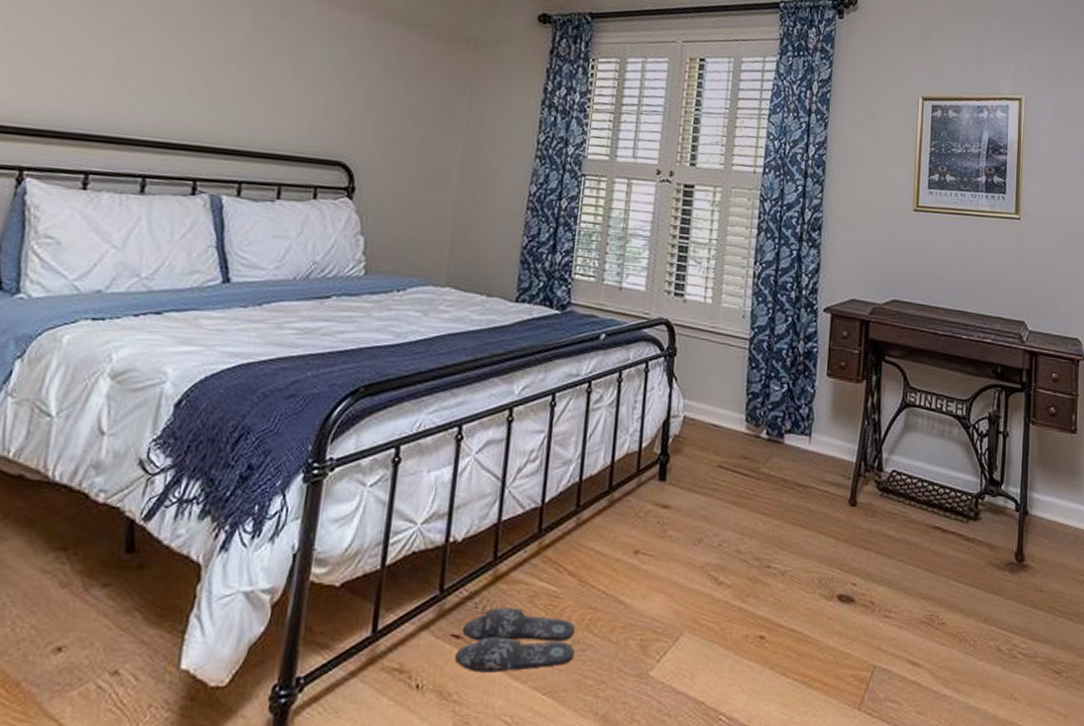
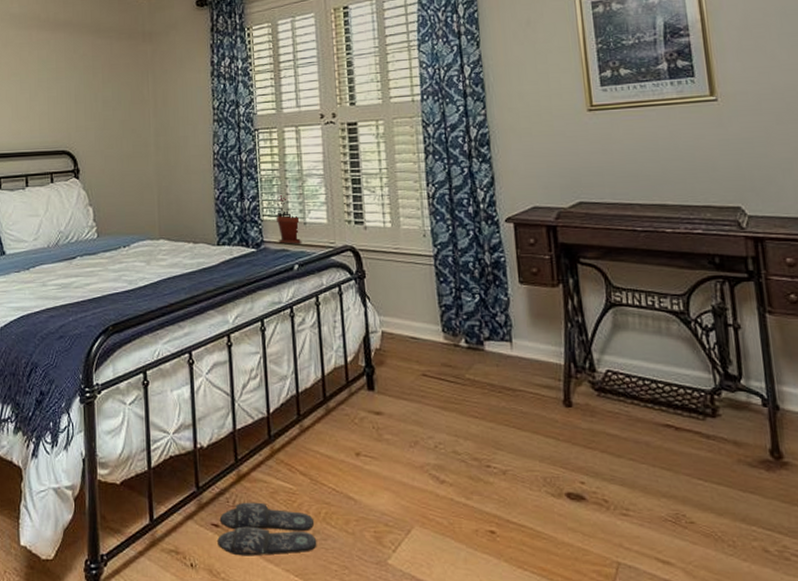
potted plant: none [586,253,614,311] -> present [272,195,302,245]

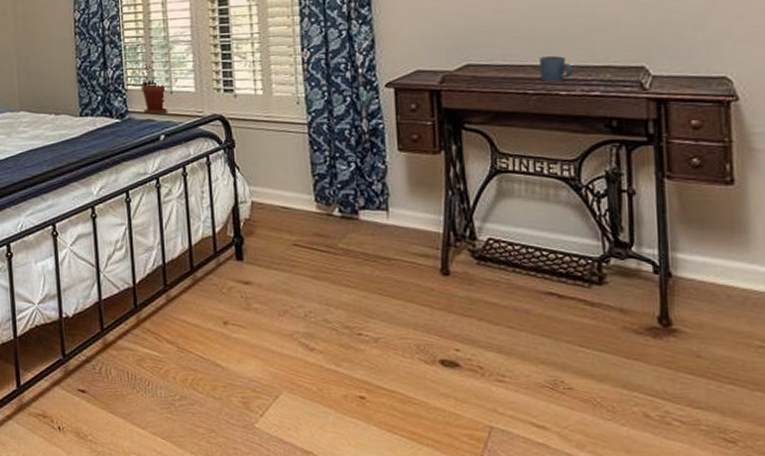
slippers: present [217,502,317,556] -> none [84,369,184,420]
mug: none [645,196,677,221] -> present [539,56,573,83]

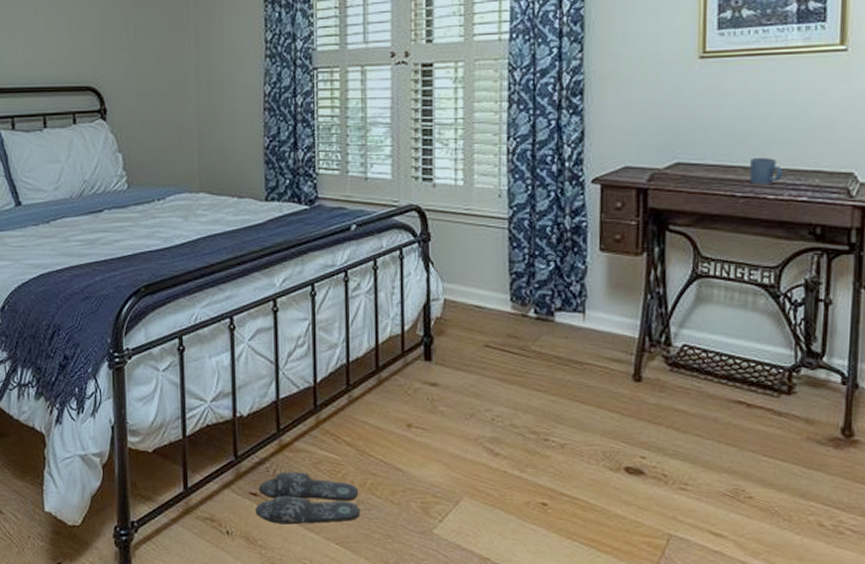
slippers: none [84,369,184,420] -> present [256,471,361,525]
potted plant: present [137,64,169,115] -> none [330,146,362,202]

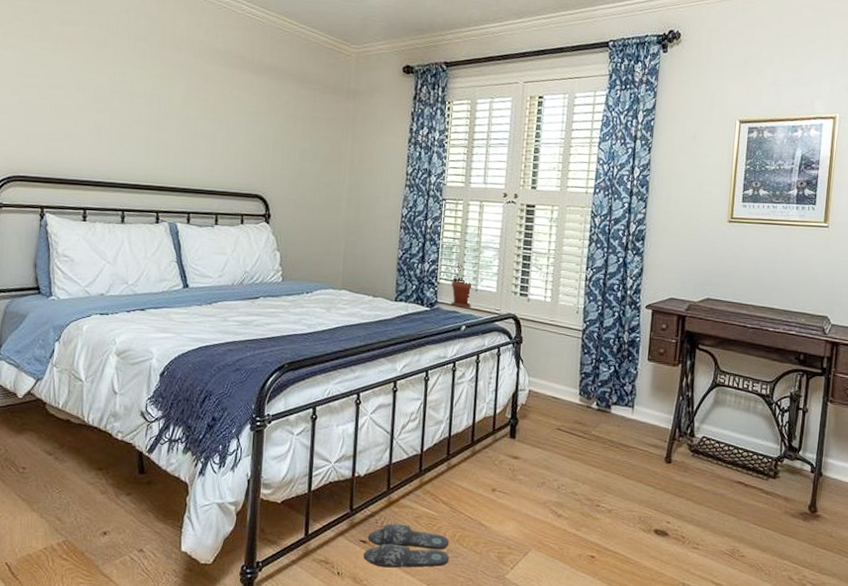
potted plant: none [330,146,362,202] -> present [449,262,472,308]
mug: present [750,158,783,186] -> none [757,300,780,321]

